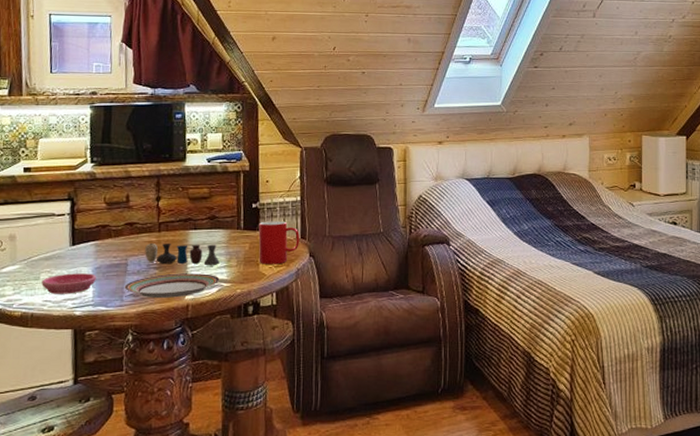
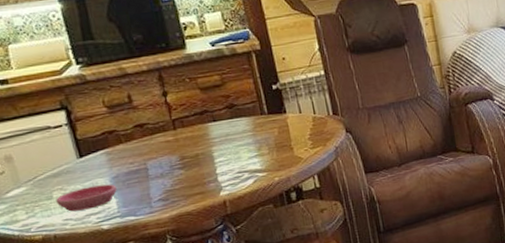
plate: present [124,273,220,298] -> none [150,166,254,200]
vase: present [145,243,220,266] -> none [163,134,250,164]
cup: present [258,221,300,265] -> none [284,99,333,148]

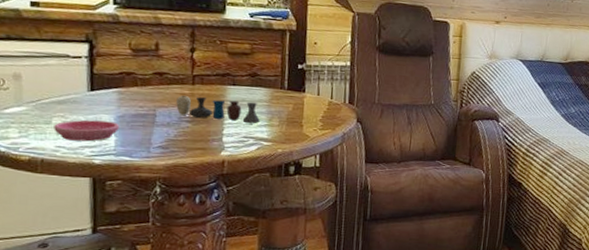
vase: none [163,134,250,164] -> present [176,96,260,124]

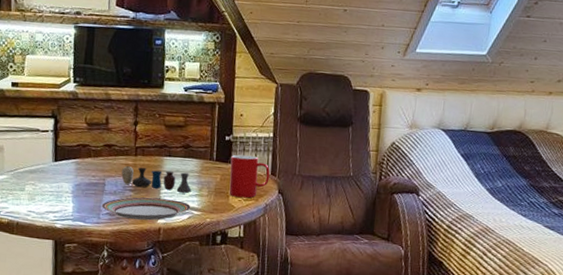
saucer: present [54,119,119,142] -> none [26,187,76,207]
plate: none [152,128,260,153] -> present [101,197,191,221]
cup: none [302,83,348,128] -> present [229,154,270,198]

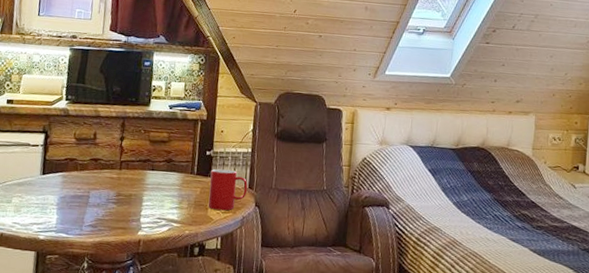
plate: present [101,197,191,221] -> none [84,209,171,232]
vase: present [121,166,191,194] -> none [105,179,172,207]

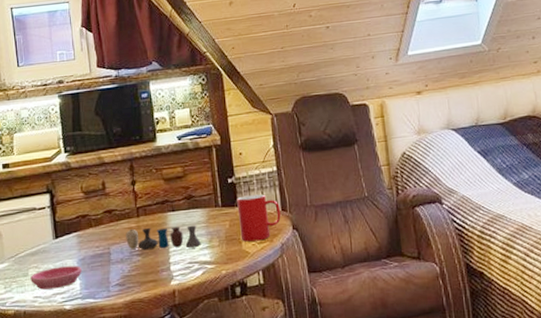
saucer: none [12,199,61,219] -> present [30,265,82,290]
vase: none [105,179,172,207] -> present [126,225,201,251]

